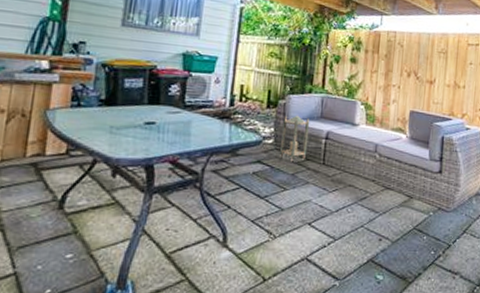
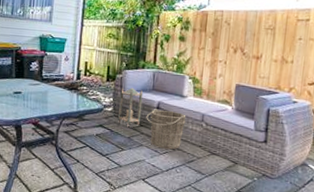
bucket: none [313,139,358,186] -> present [146,109,186,150]

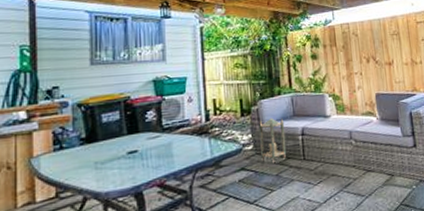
bucket: present [146,109,186,150] -> none [292,134,335,179]

